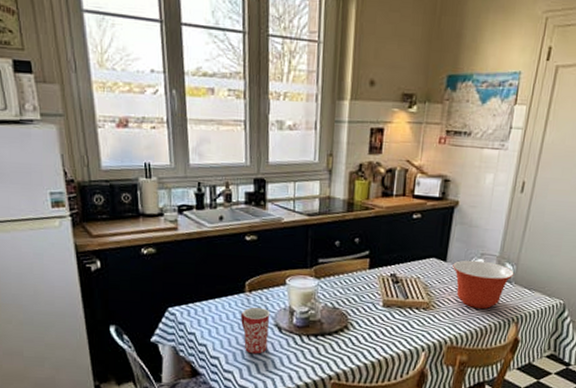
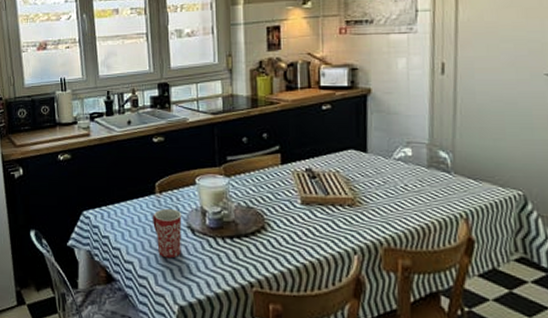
mixing bowl: present [452,260,514,309] -> none [375,149,452,203]

